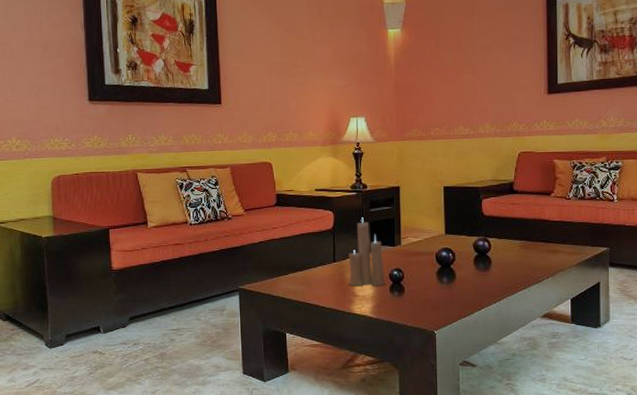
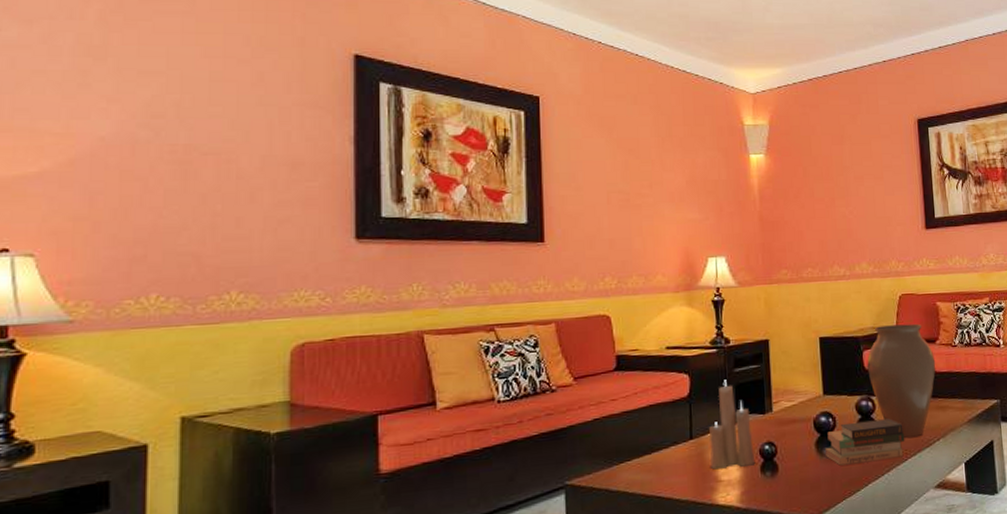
books: none [444,257,517,293] -> present [824,418,905,467]
vase: none [485,178,550,275] -> present [867,323,936,439]

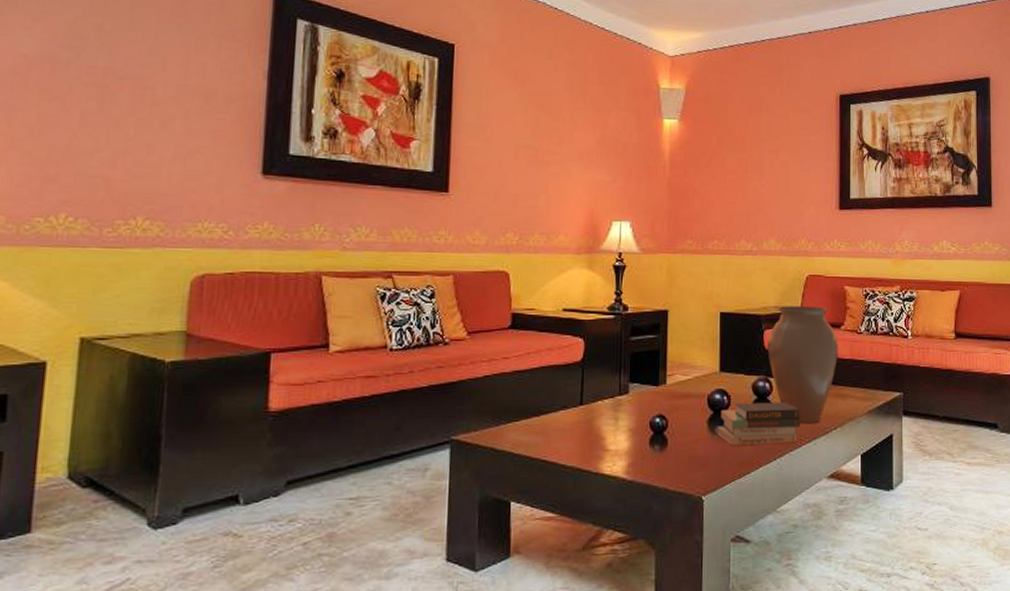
candle: present [709,379,756,470] -> none [598,347,645,439]

